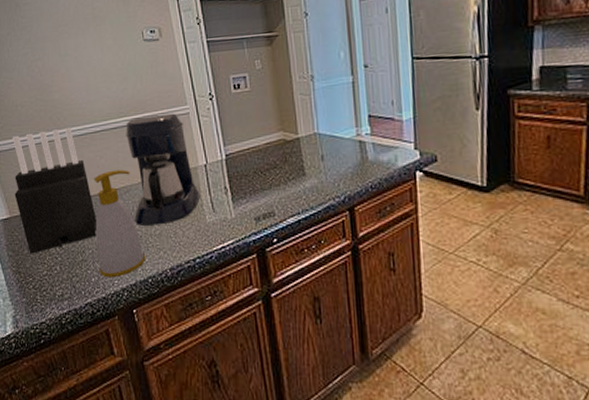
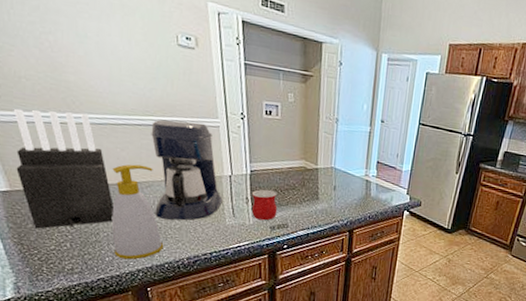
mug: none [229,173,260,212] -> present [251,189,278,221]

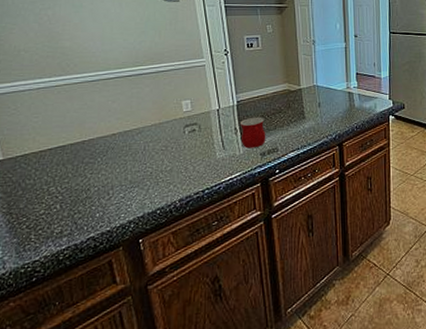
knife block: present [13,108,114,229] -> none [10,73,105,195]
soap bottle: present [111,164,164,260] -> none [102,113,155,213]
coffee maker: present [151,119,223,221] -> none [141,65,212,163]

